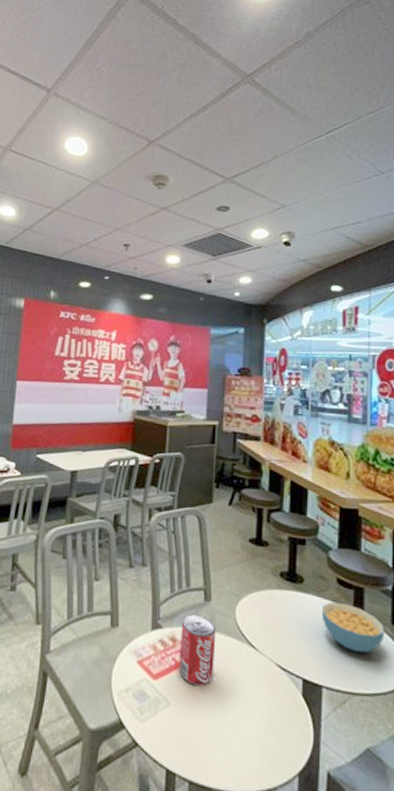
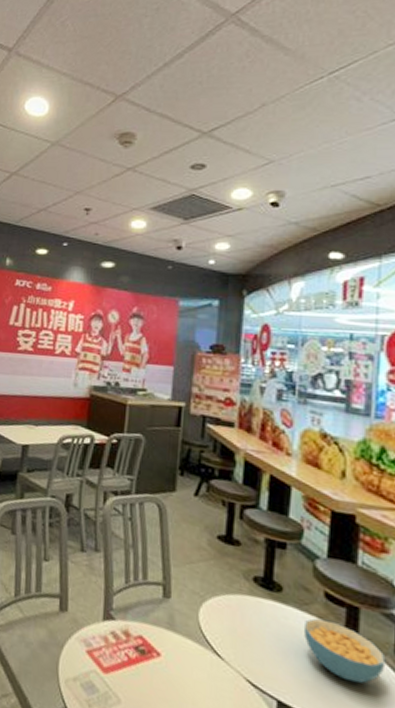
soda can: present [178,614,216,686] -> none [131,609,176,689]

